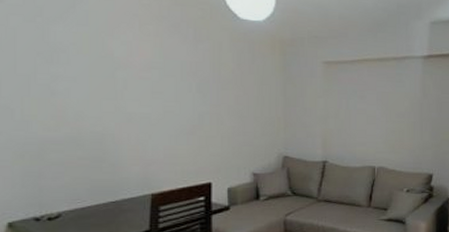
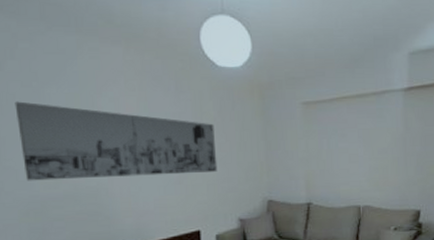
wall art: none [14,36,233,125] -> present [14,101,218,181]

